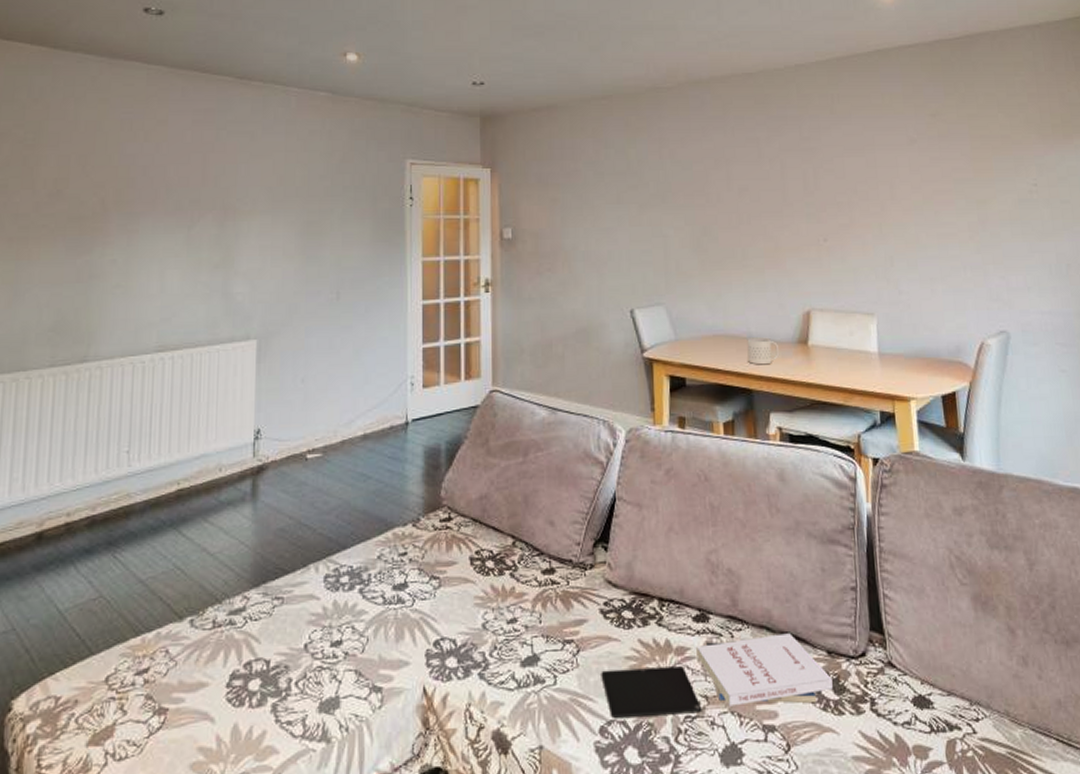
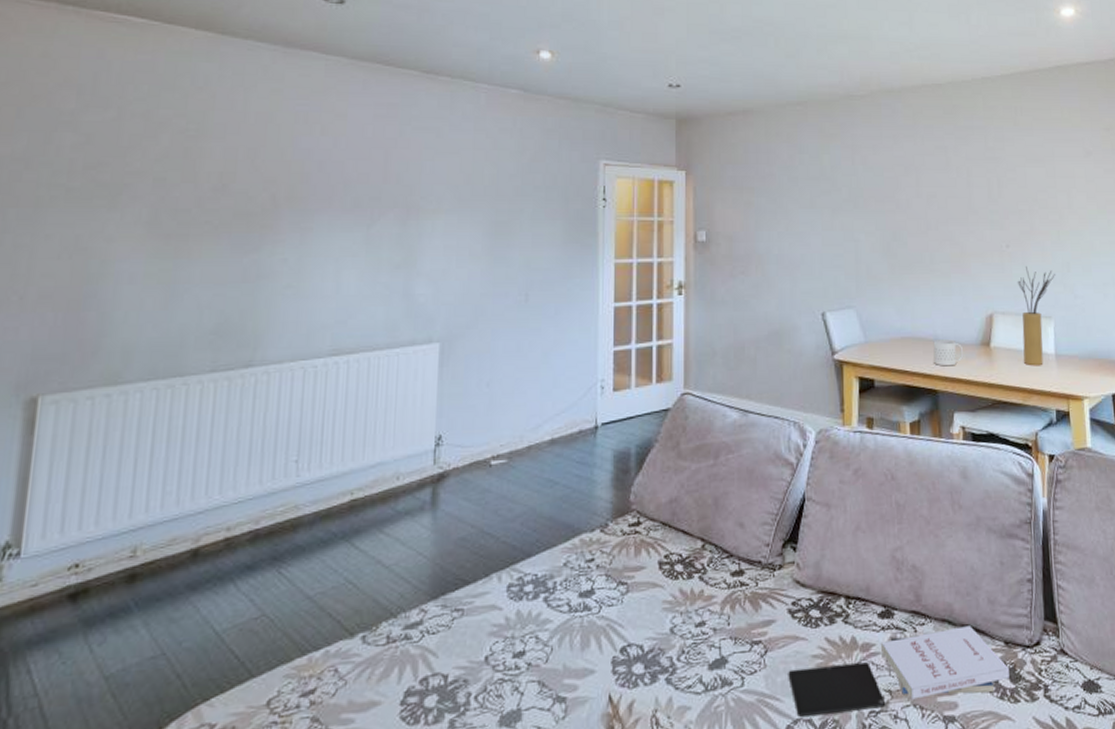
vase: none [837,261,878,366] -> present [1018,266,1055,366]

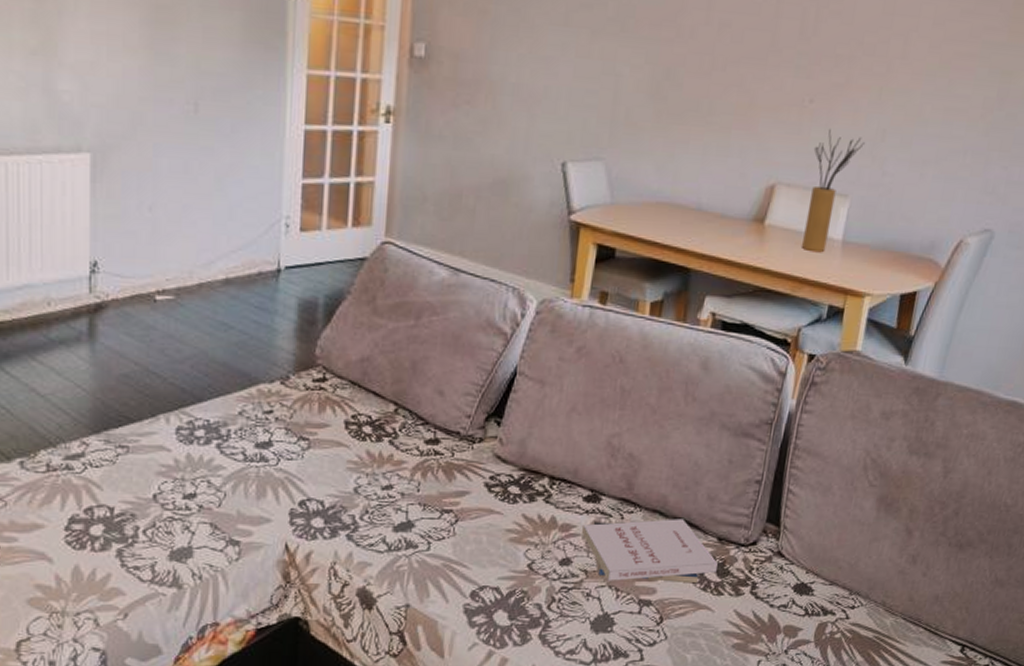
tablet: present [788,662,886,717] -> none [478,540,580,585]
mug: present [933,339,964,367] -> none [691,209,731,243]

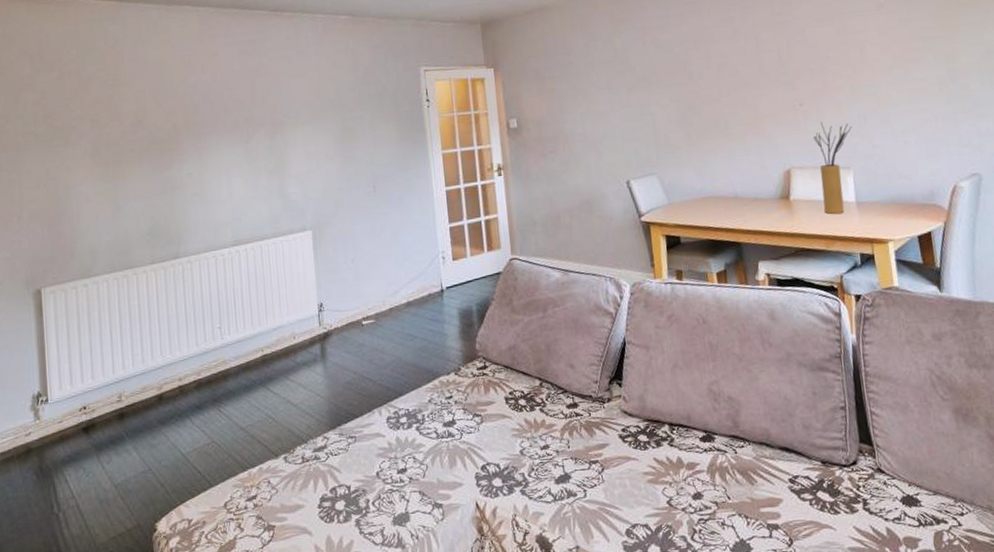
books: present [582,519,718,584] -> none [705,448,828,510]

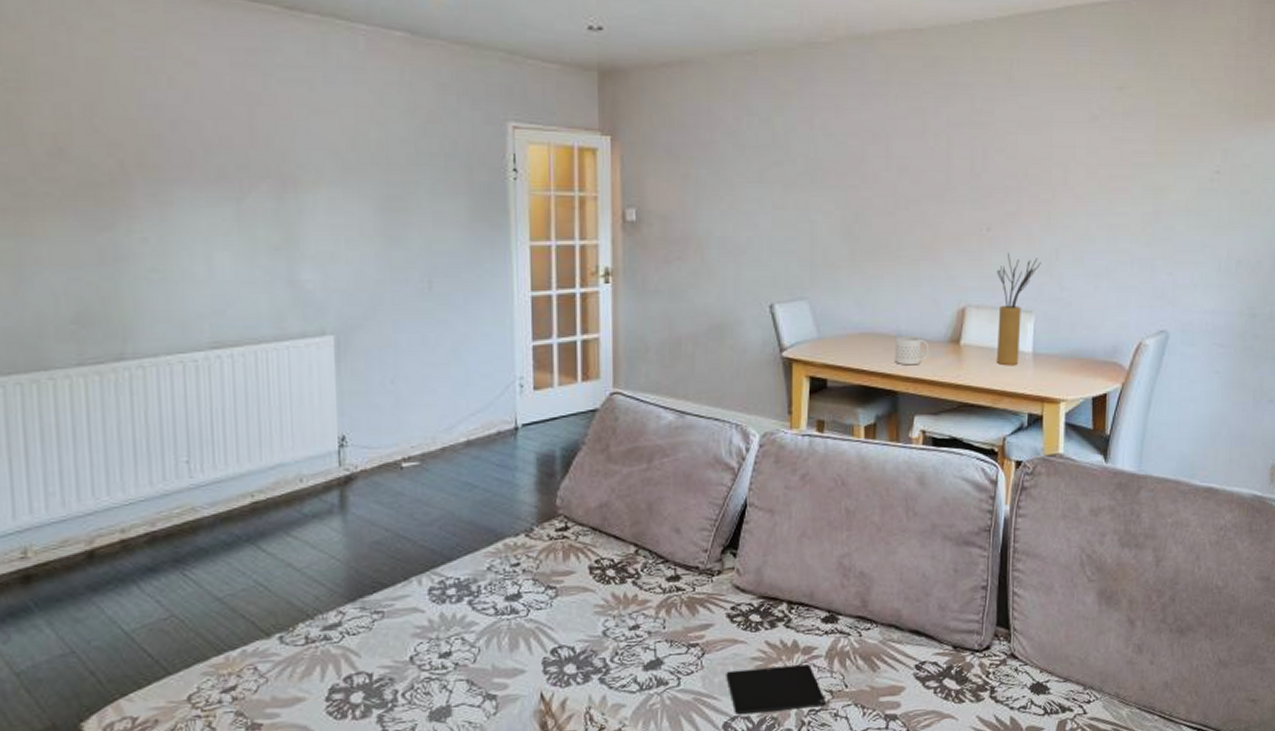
tablet: none [623,478,714,522] -> present [726,664,827,714]
mug: none [733,196,764,221] -> present [895,336,930,366]

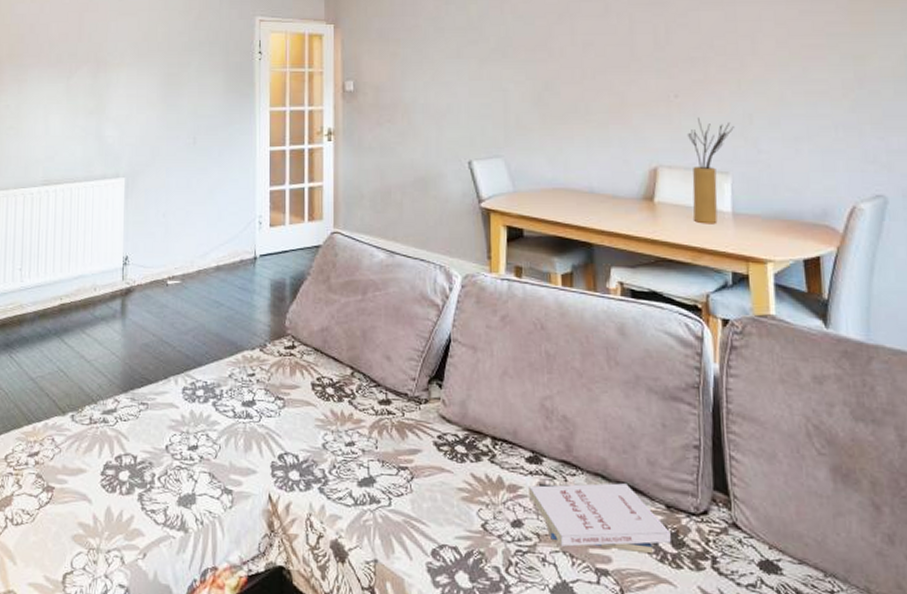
tablet: present [726,664,827,714] -> none [434,498,534,549]
books: none [824,631,956,699] -> present [529,483,671,554]
mug: present [895,336,930,366] -> none [588,192,623,220]

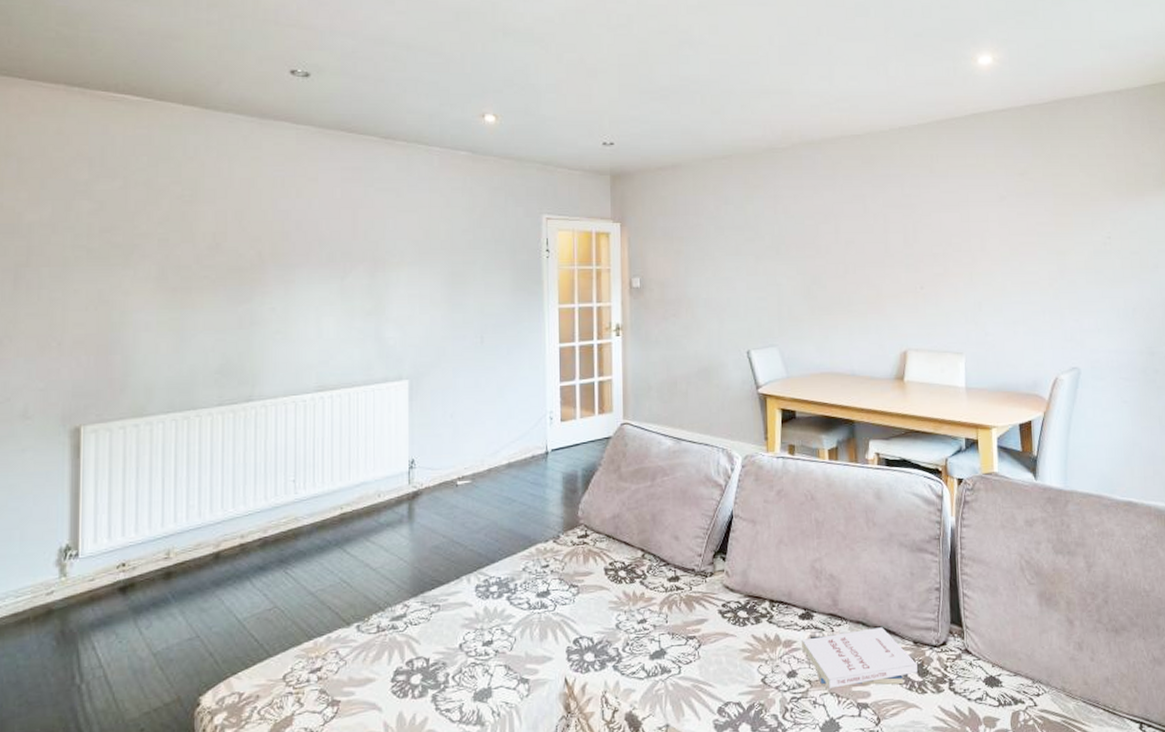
vase: present [688,118,734,225] -> none [931,306,967,399]

